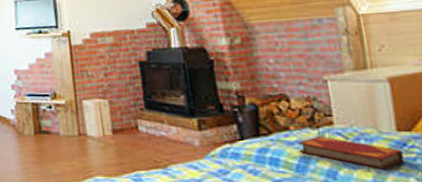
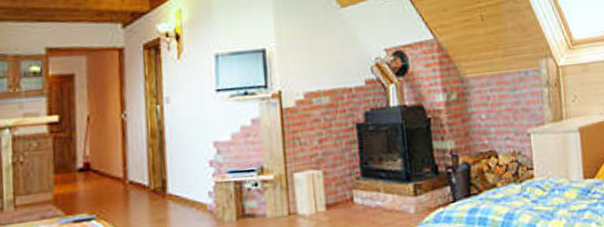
hardback book: present [298,136,405,170] -> none [503,190,589,218]

